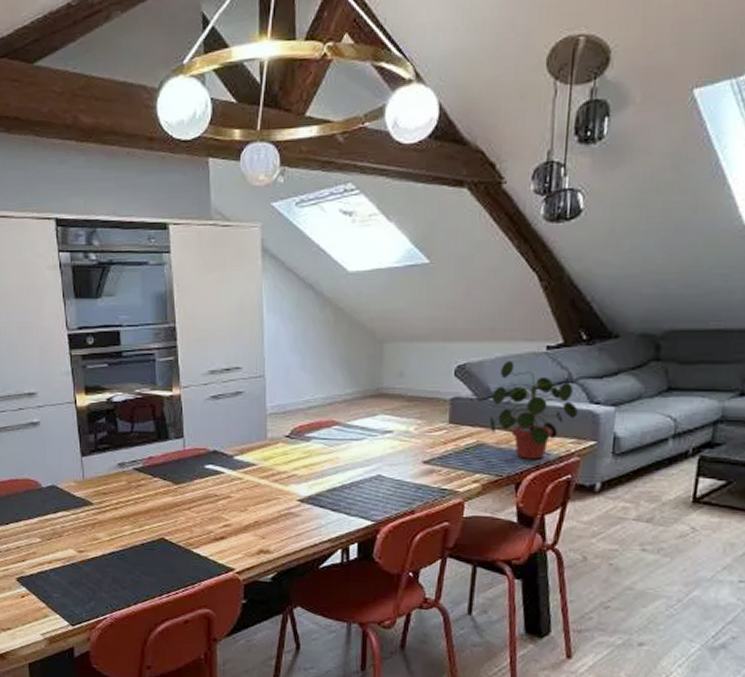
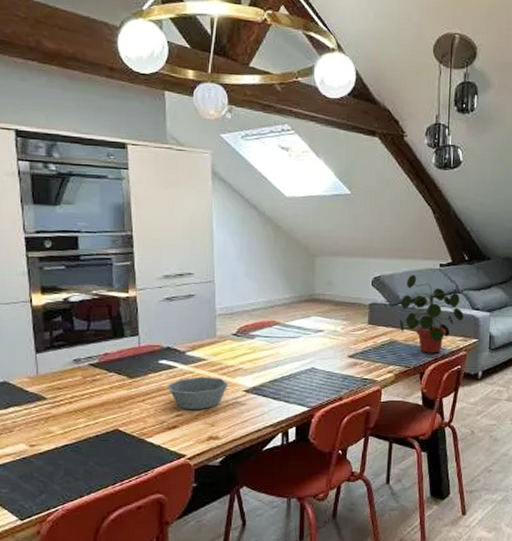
bowl: none [214,483,281,521] -> present [167,376,229,410]

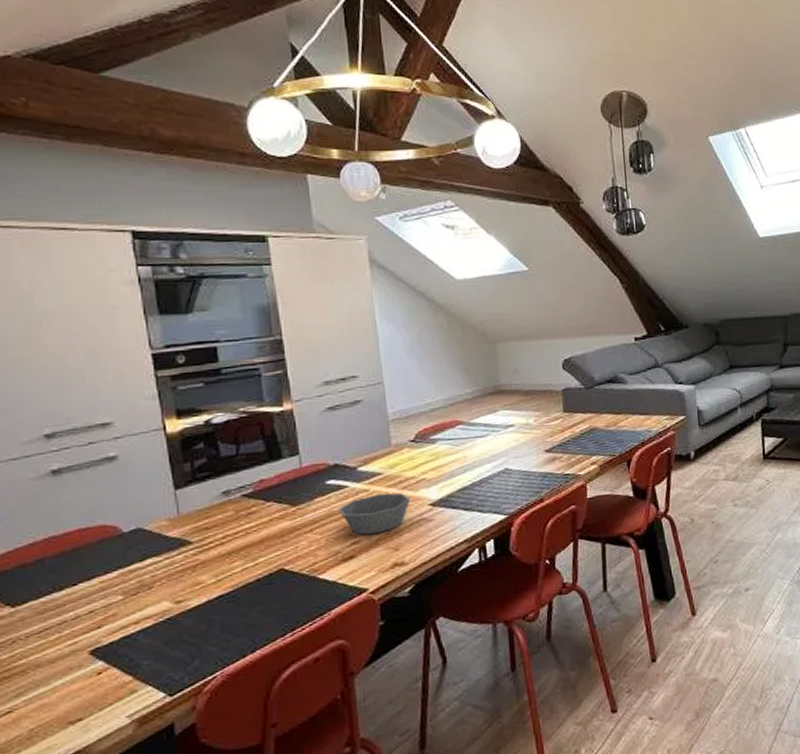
potted plant: present [399,274,464,353] -> none [597,351,667,438]

